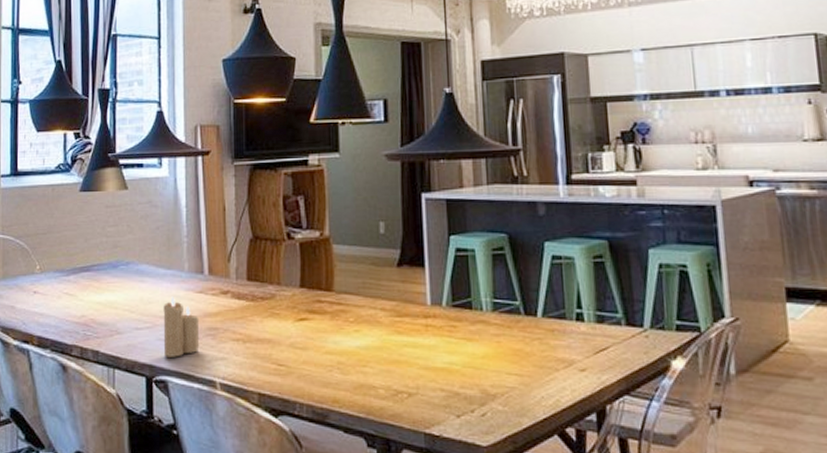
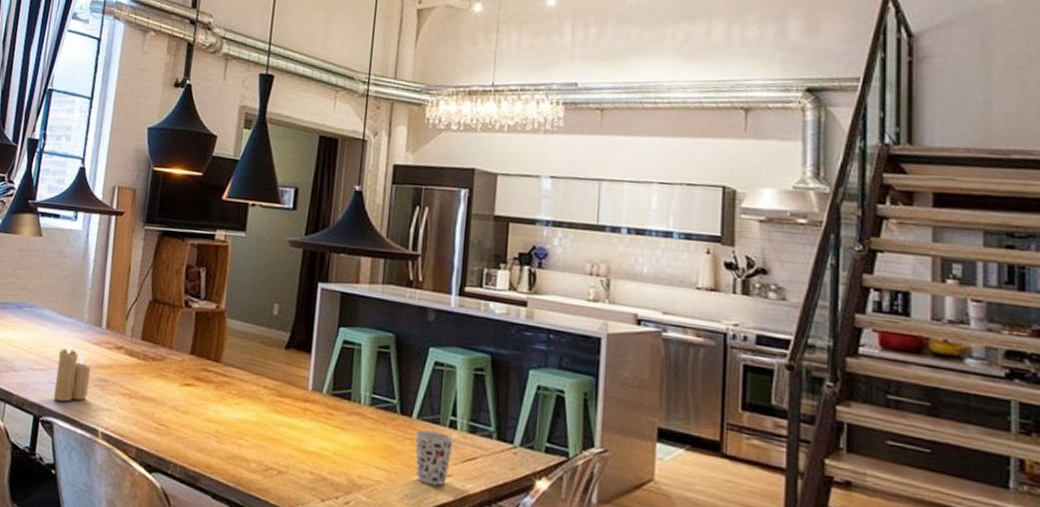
cup: none [541,327,583,383] -> present [414,430,454,486]

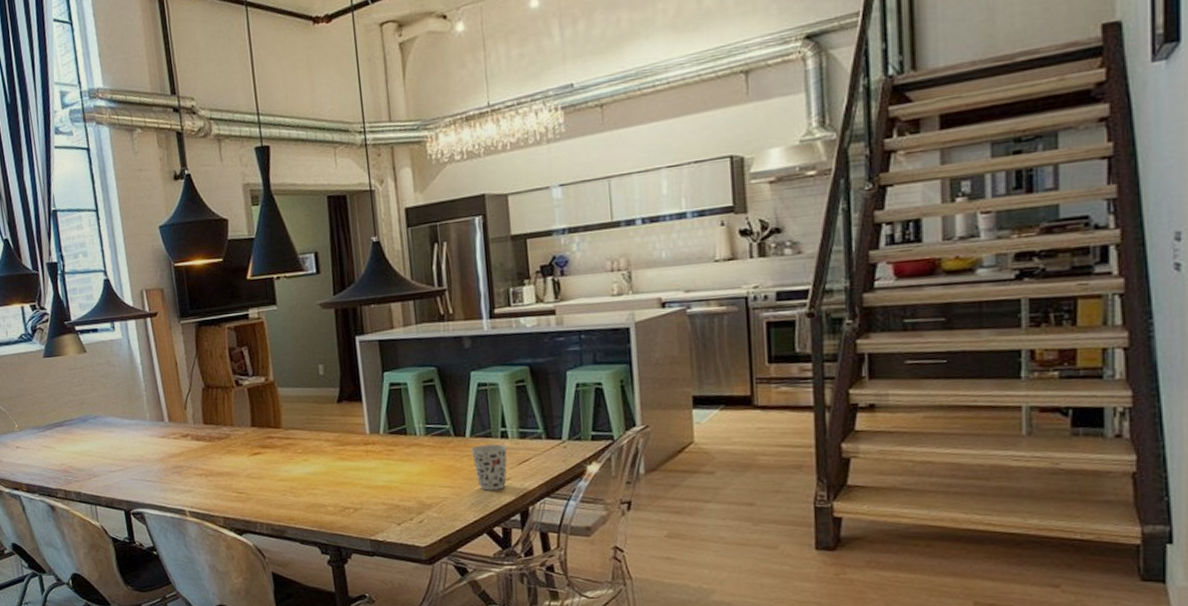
candle: present [53,344,92,402] -> none [132,442,168,493]

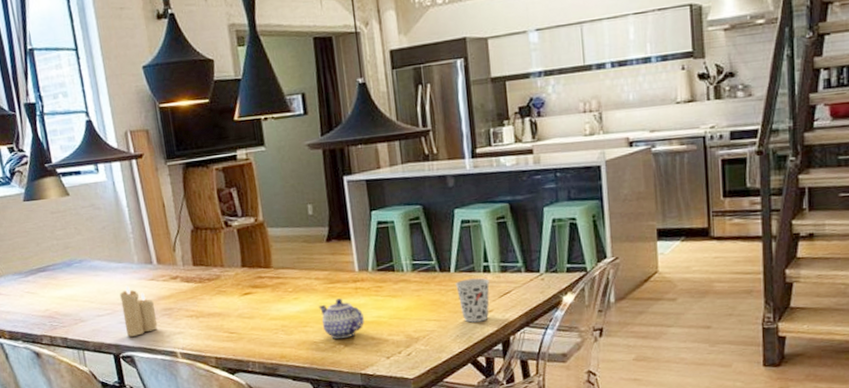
candle: none [132,442,168,493] -> present [119,285,158,337]
teapot: none [328,461,375,503] -> present [318,298,364,340]

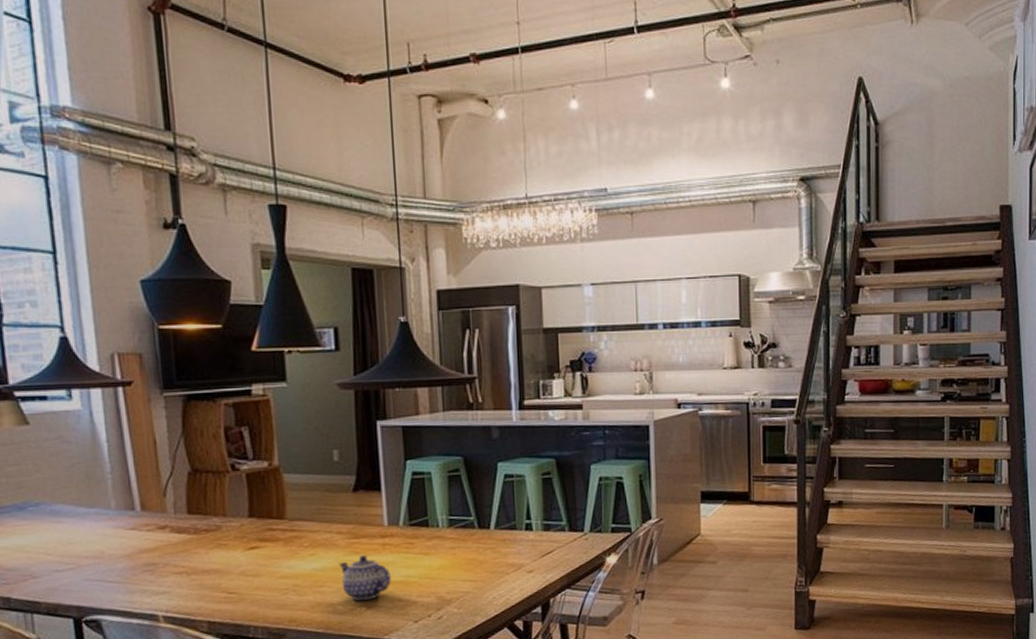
candle: present [119,285,158,337] -> none [88,535,136,597]
cup: present [455,278,490,323] -> none [494,536,531,584]

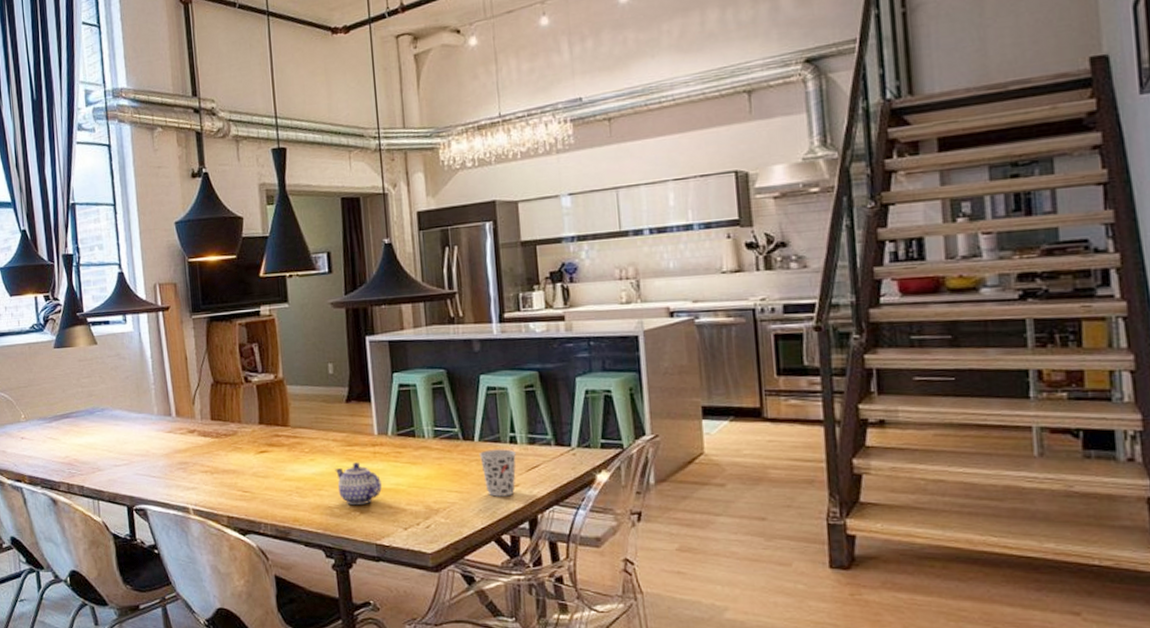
cup: none [494,536,531,584] -> present [478,449,516,497]

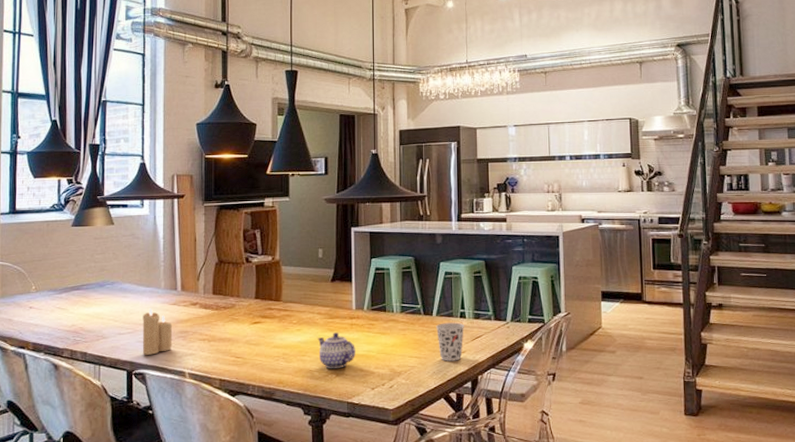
candle: none [137,437,173,489] -> present [142,308,173,355]

